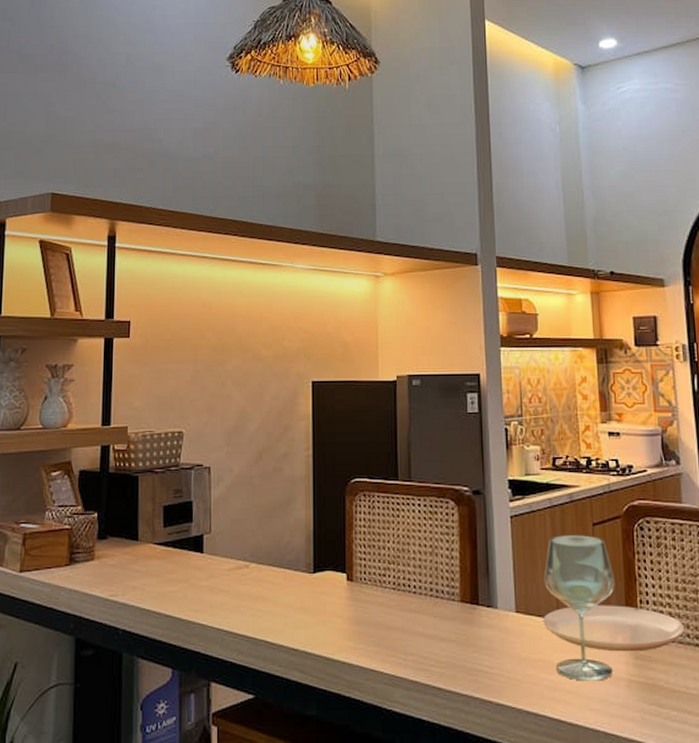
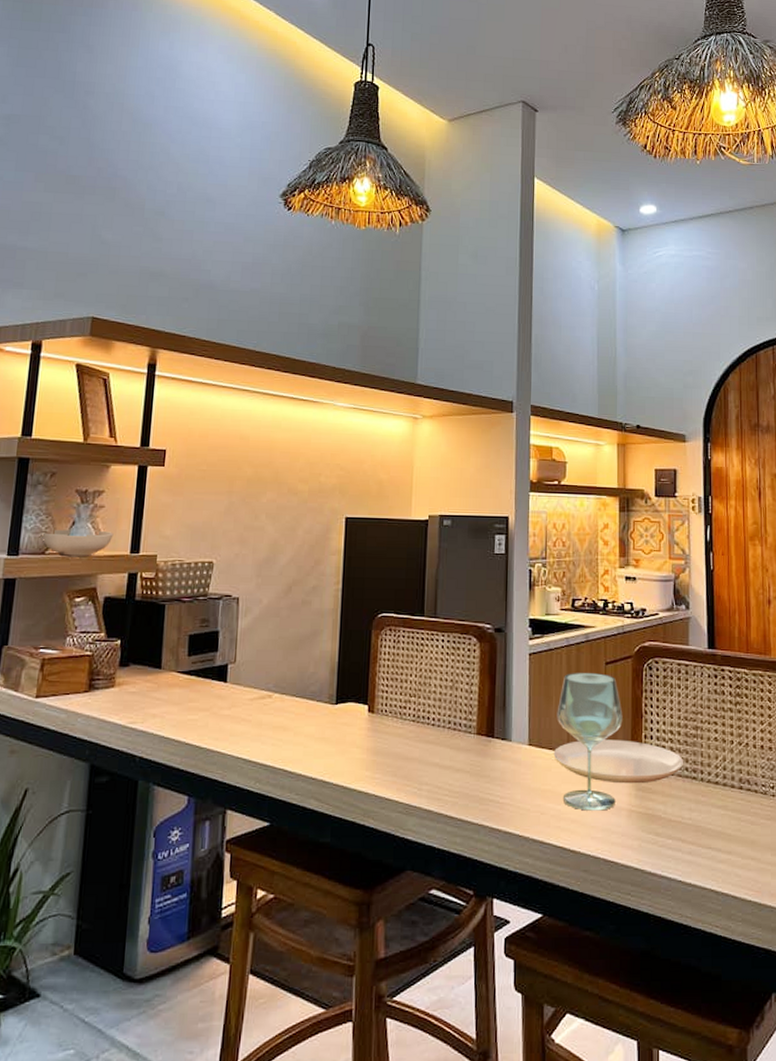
bowl: none [15,404,85,432] -> present [41,529,114,558]

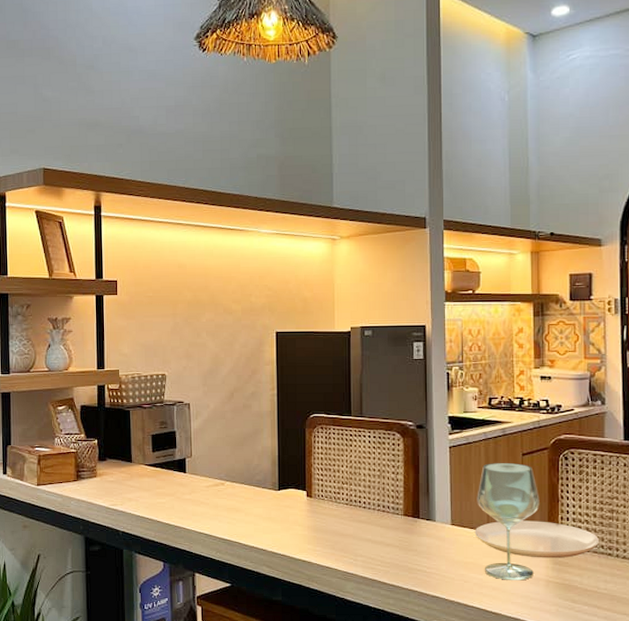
bowl: present [41,529,114,558] -> none [25,351,82,374]

